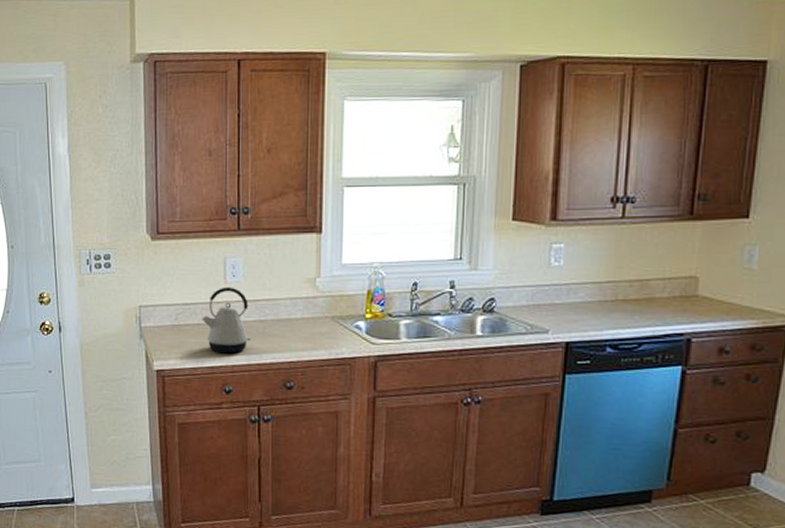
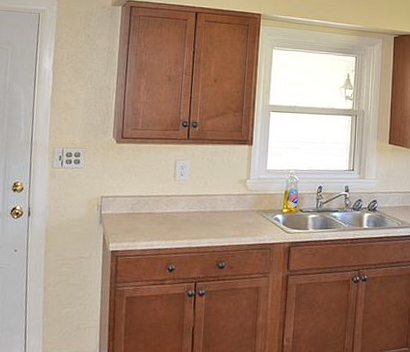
kettle: present [201,286,251,354] -> none [153,183,192,238]

